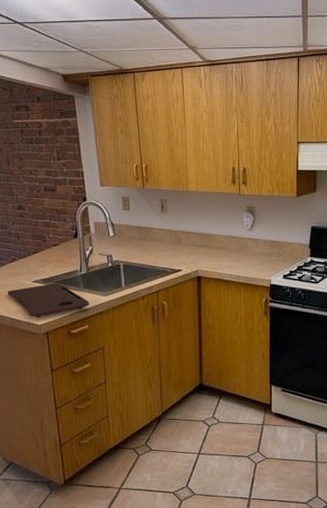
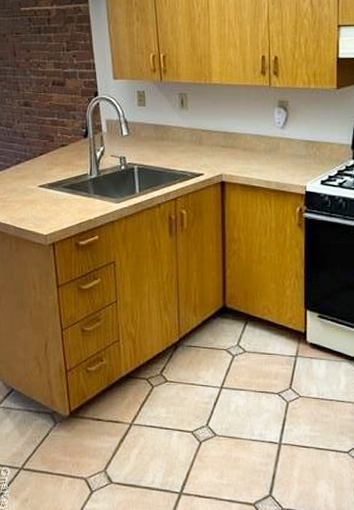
cutting board: present [7,283,90,318] -> none [11,188,100,227]

